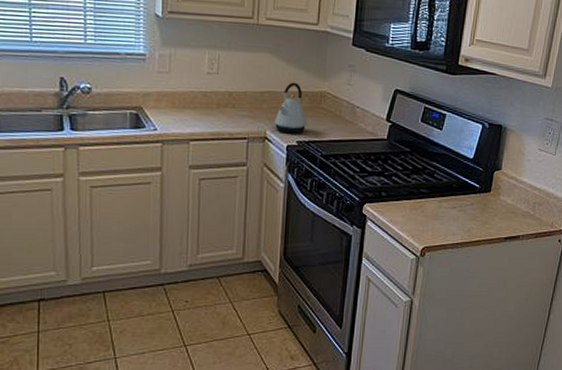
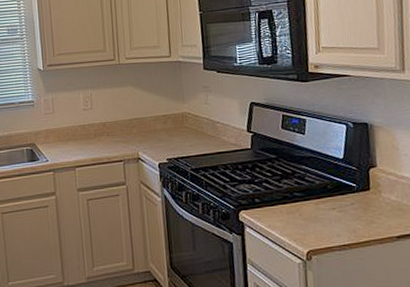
kettle: present [275,82,307,134] -> none [145,107,174,153]

